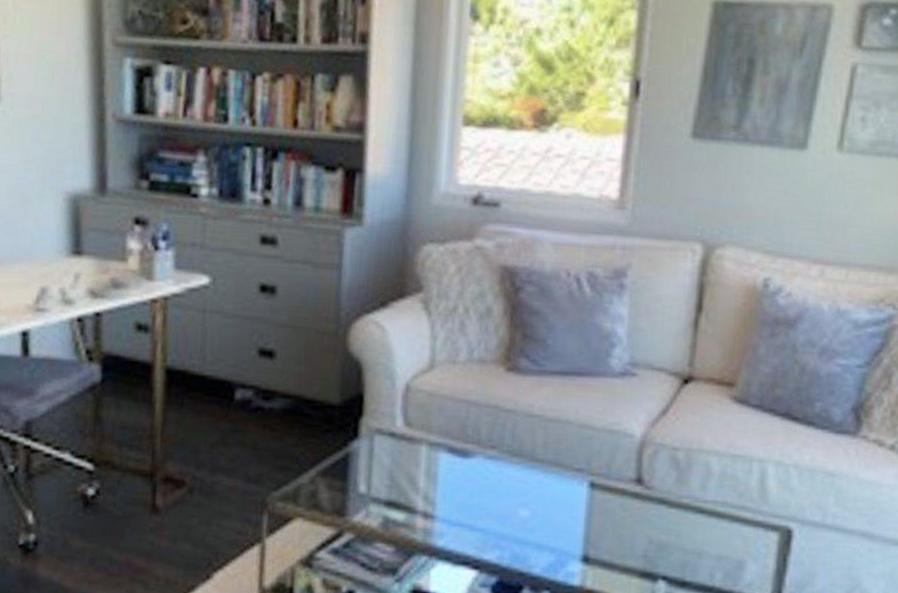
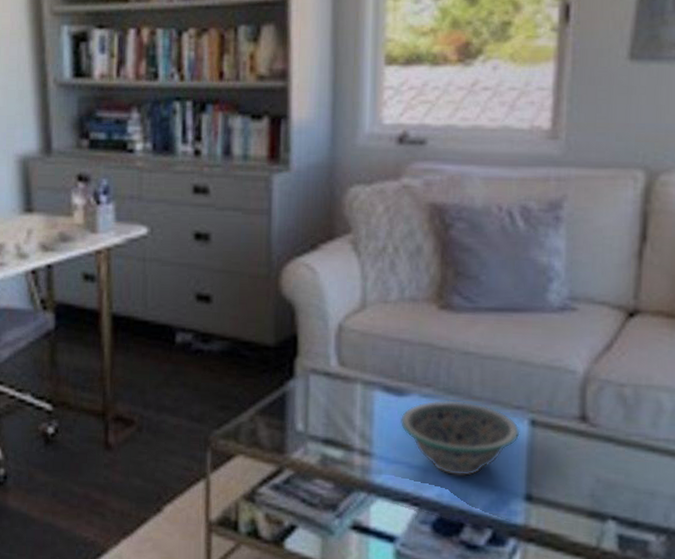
decorative bowl: none [463,462,580,539] -> present [399,400,520,477]

